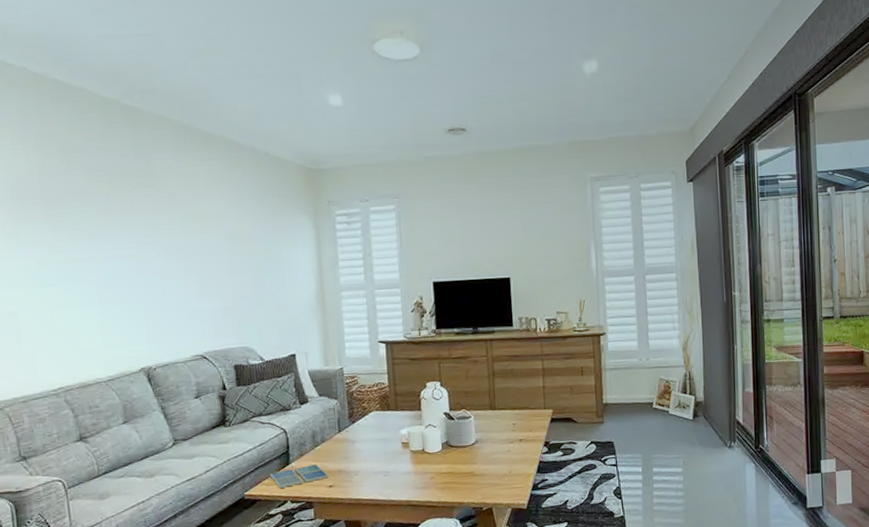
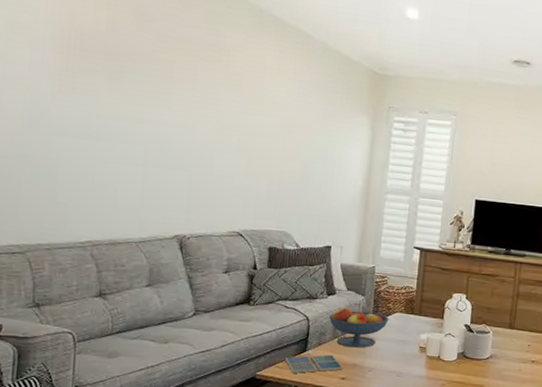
fruit bowl: none [306,414,366,454] -> present [329,307,389,348]

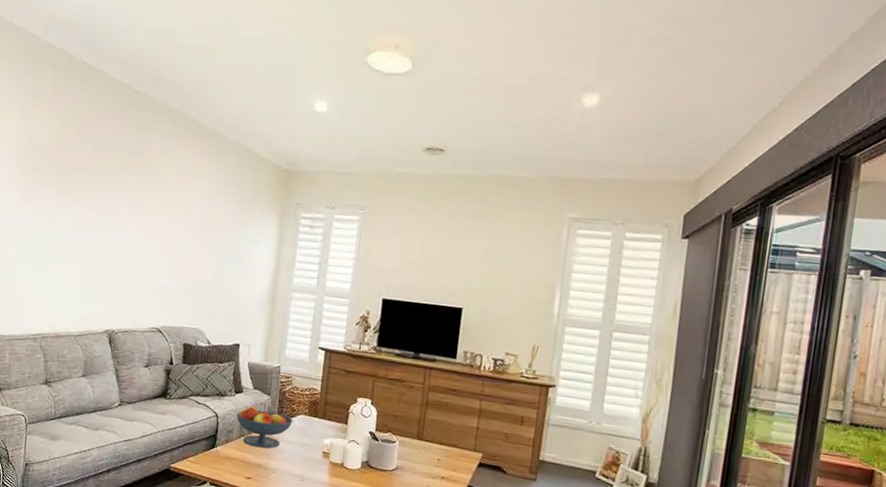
drink coaster: present [285,355,343,373] -> none [196,451,249,470]

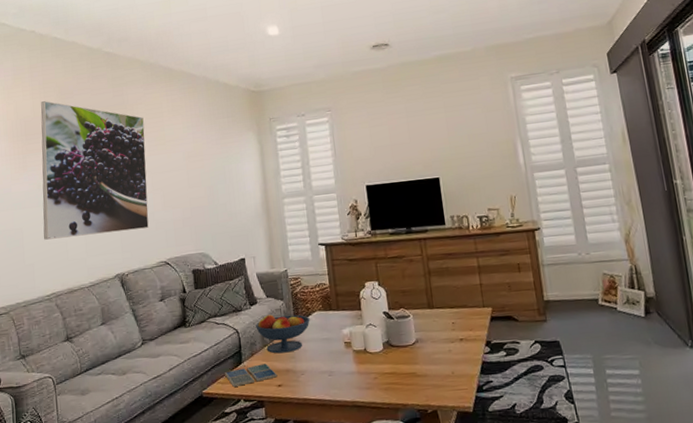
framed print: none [39,130,163,290] -> present [41,101,149,240]
drink coaster: none [196,451,249,470] -> present [225,363,278,387]

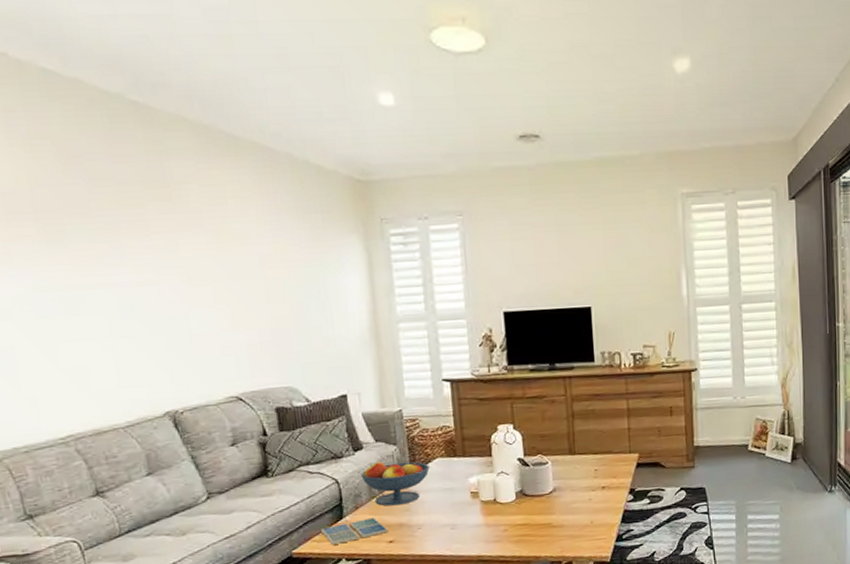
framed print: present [41,101,149,240] -> none [27,165,211,364]

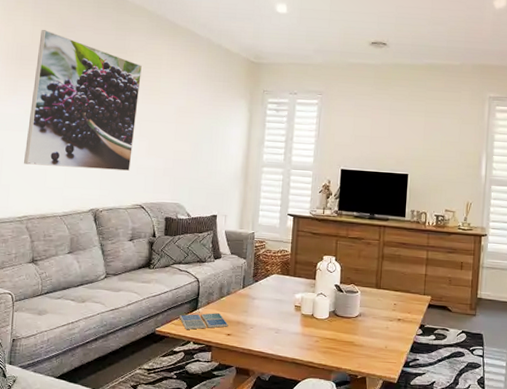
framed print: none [27,165,211,364] -> present [24,30,142,171]
fruit bowl: present [361,461,430,507] -> none [216,270,267,307]

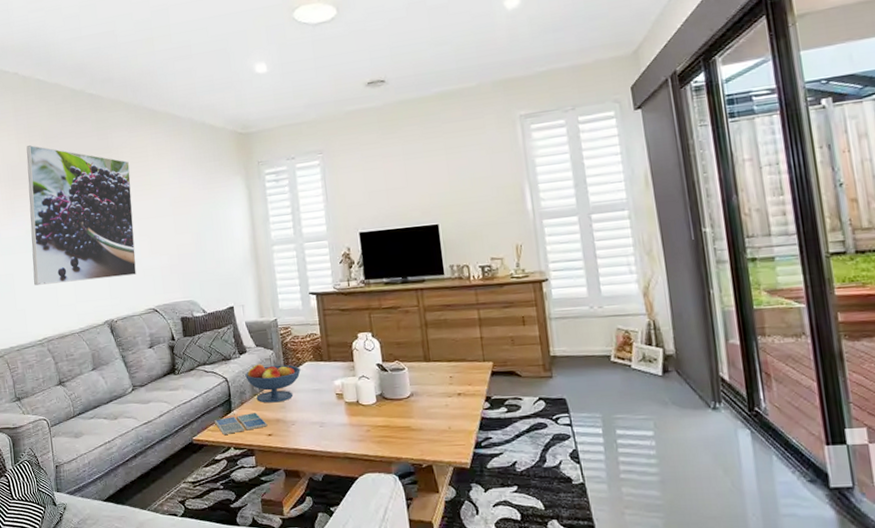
fruit bowl: none [216,270,267,307] -> present [245,364,301,403]

